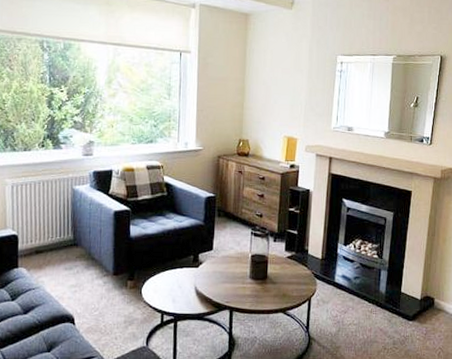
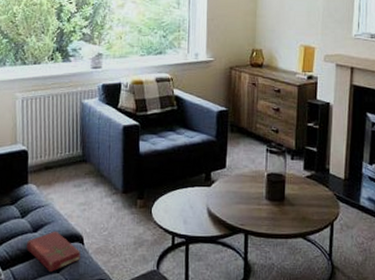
book: none [17,312,72,351] -> present [27,231,81,272]

